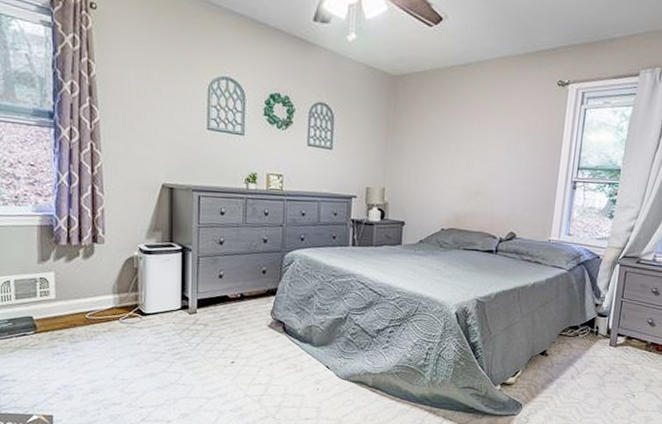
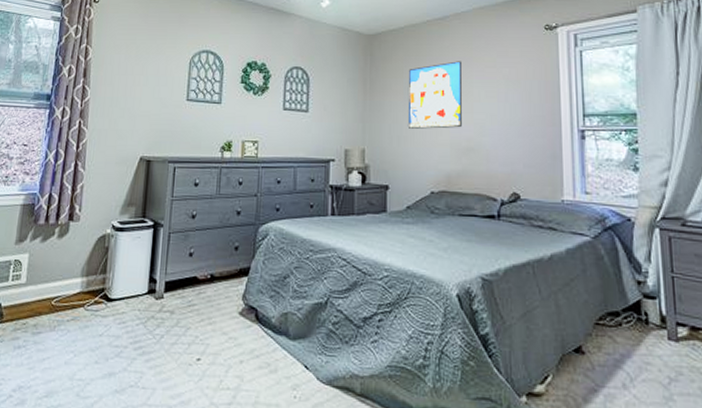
wall art: none [426,109,479,173] -> present [409,61,462,129]

